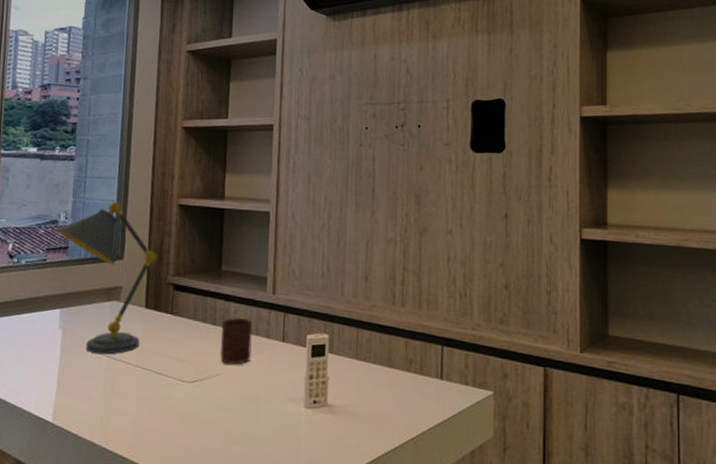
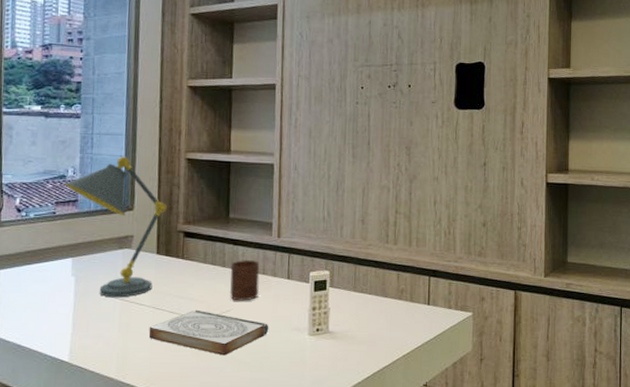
book: none [134,371,262,426] -> present [148,309,269,356]

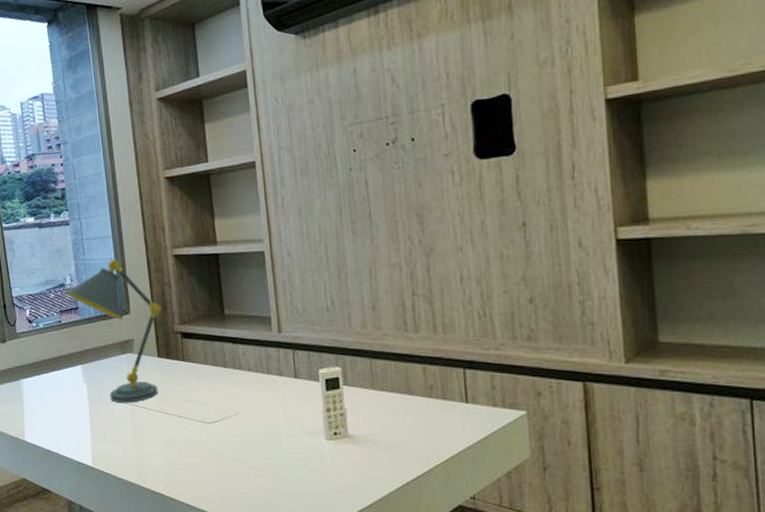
book: present [148,309,269,356] -> none [160,413,282,462]
cup: present [229,260,260,301] -> none [232,359,267,404]

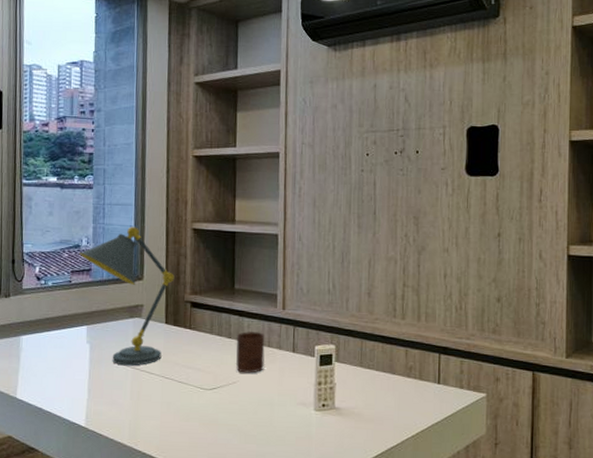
cup: none [232,359,267,404] -> present [235,332,265,373]

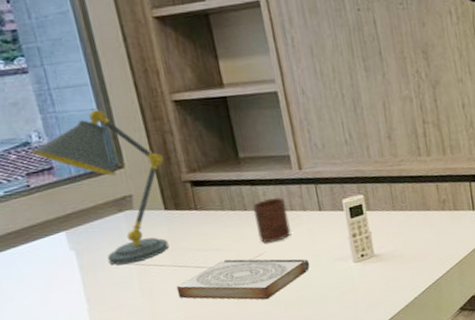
book: none [158,380,275,428] -> present [176,259,310,300]

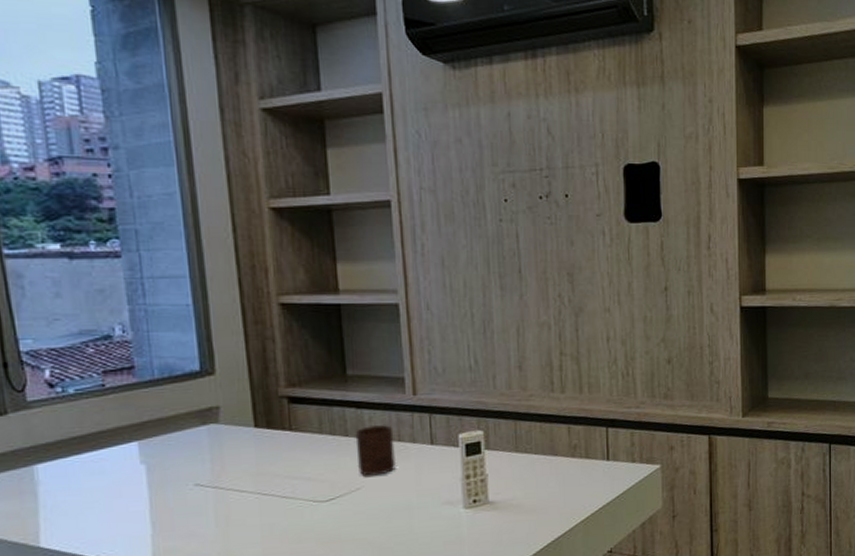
desk lamp: present [30,109,169,265] -> none [110,306,261,487]
book: present [176,259,310,300] -> none [256,491,413,543]

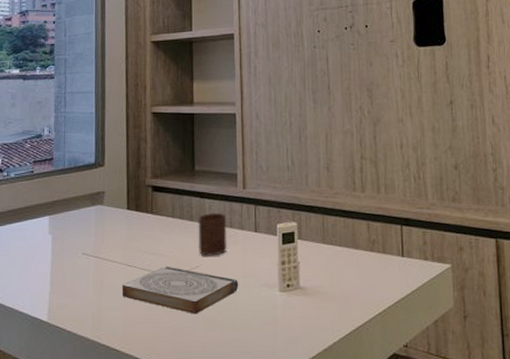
book: none [256,491,413,543] -> present [121,266,239,314]

